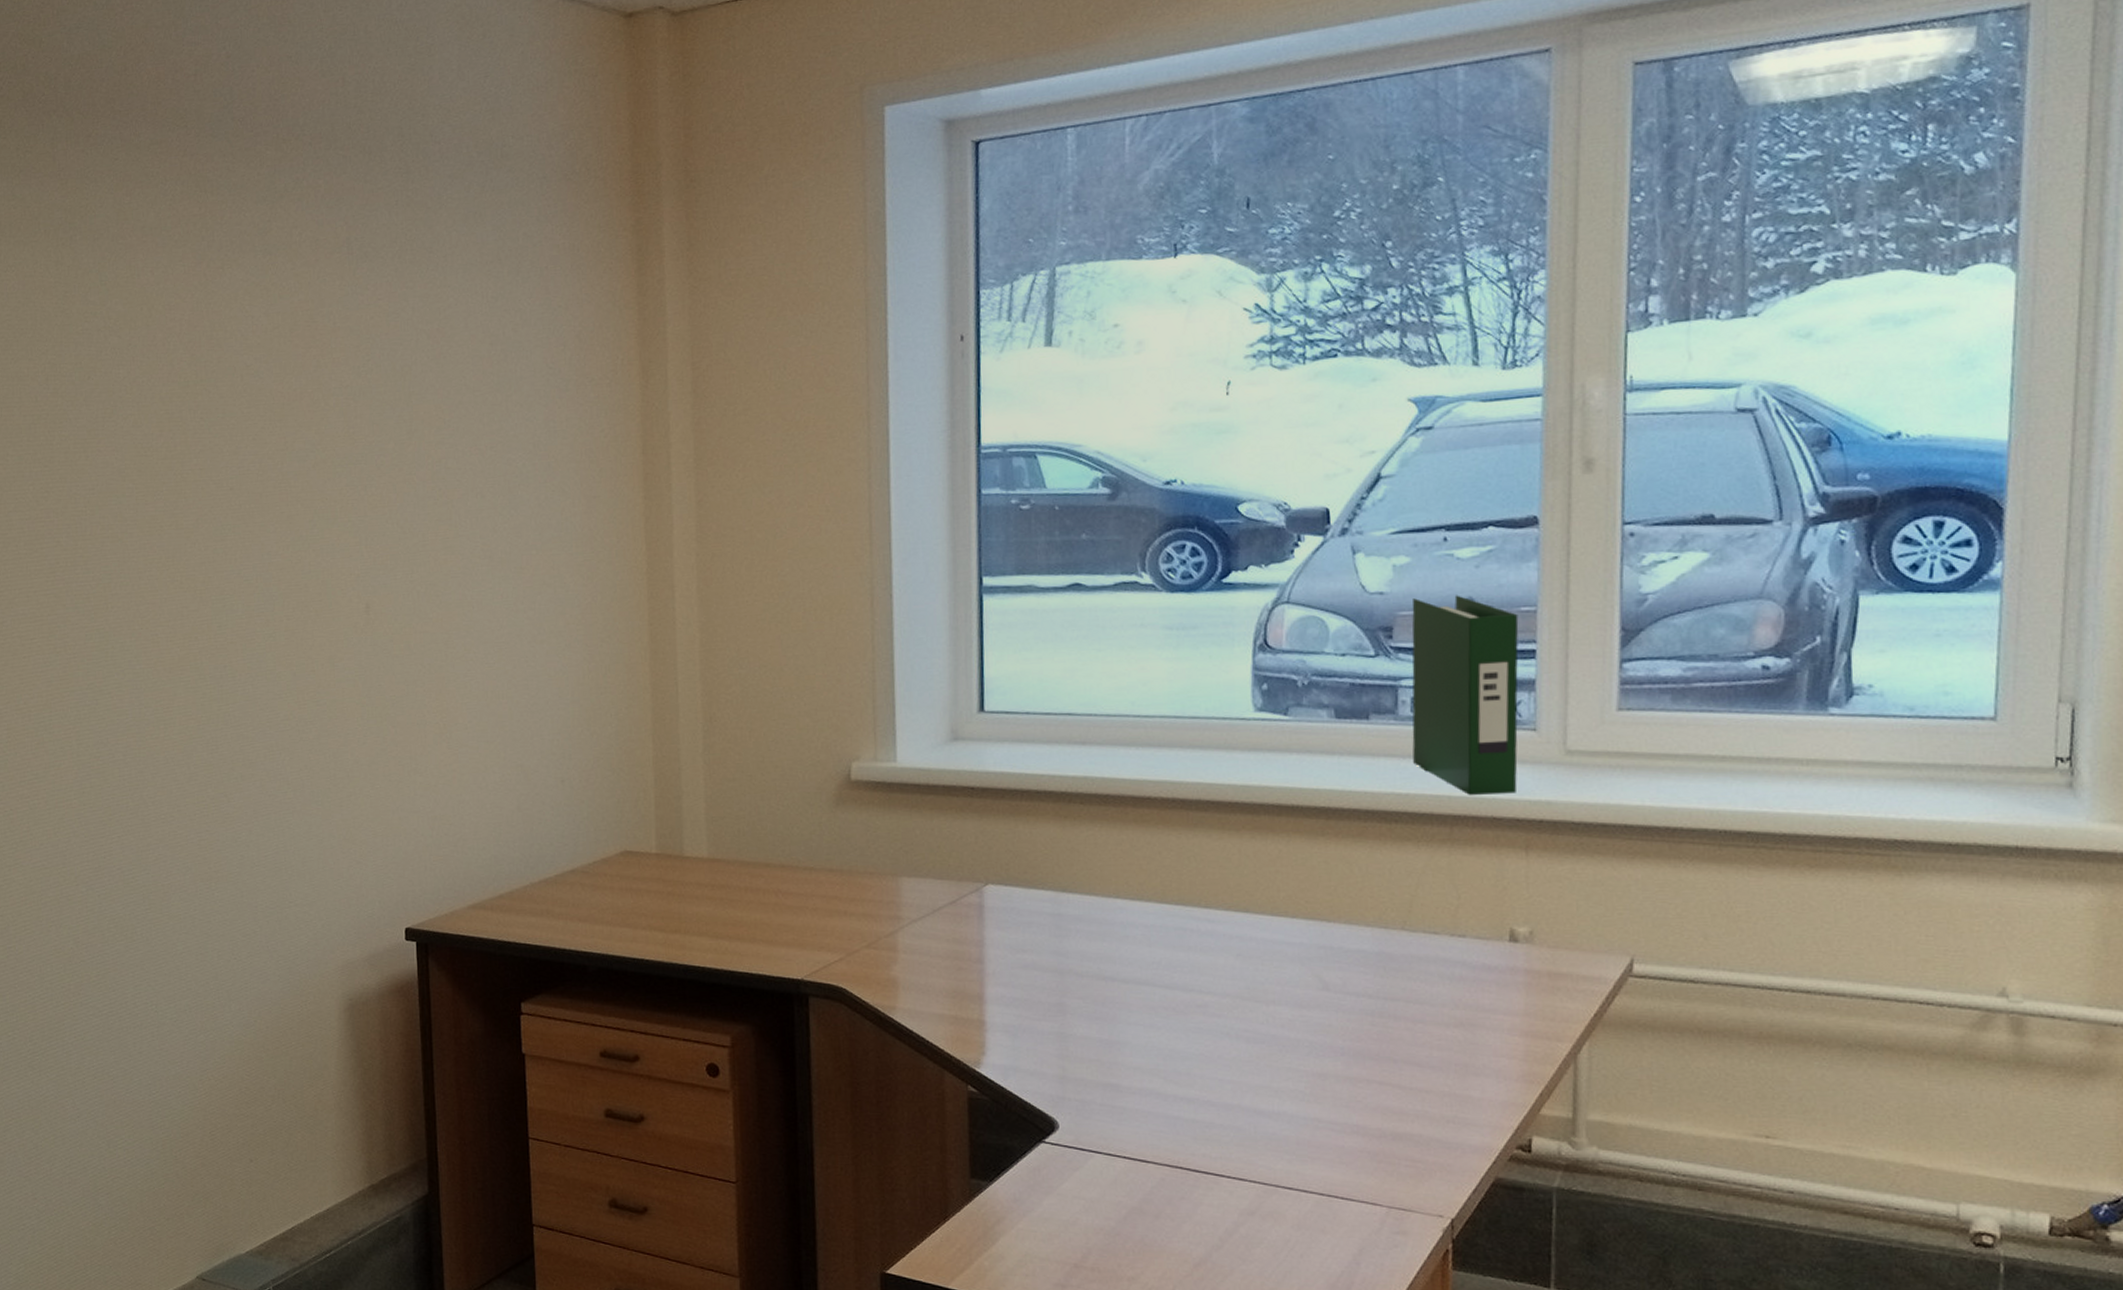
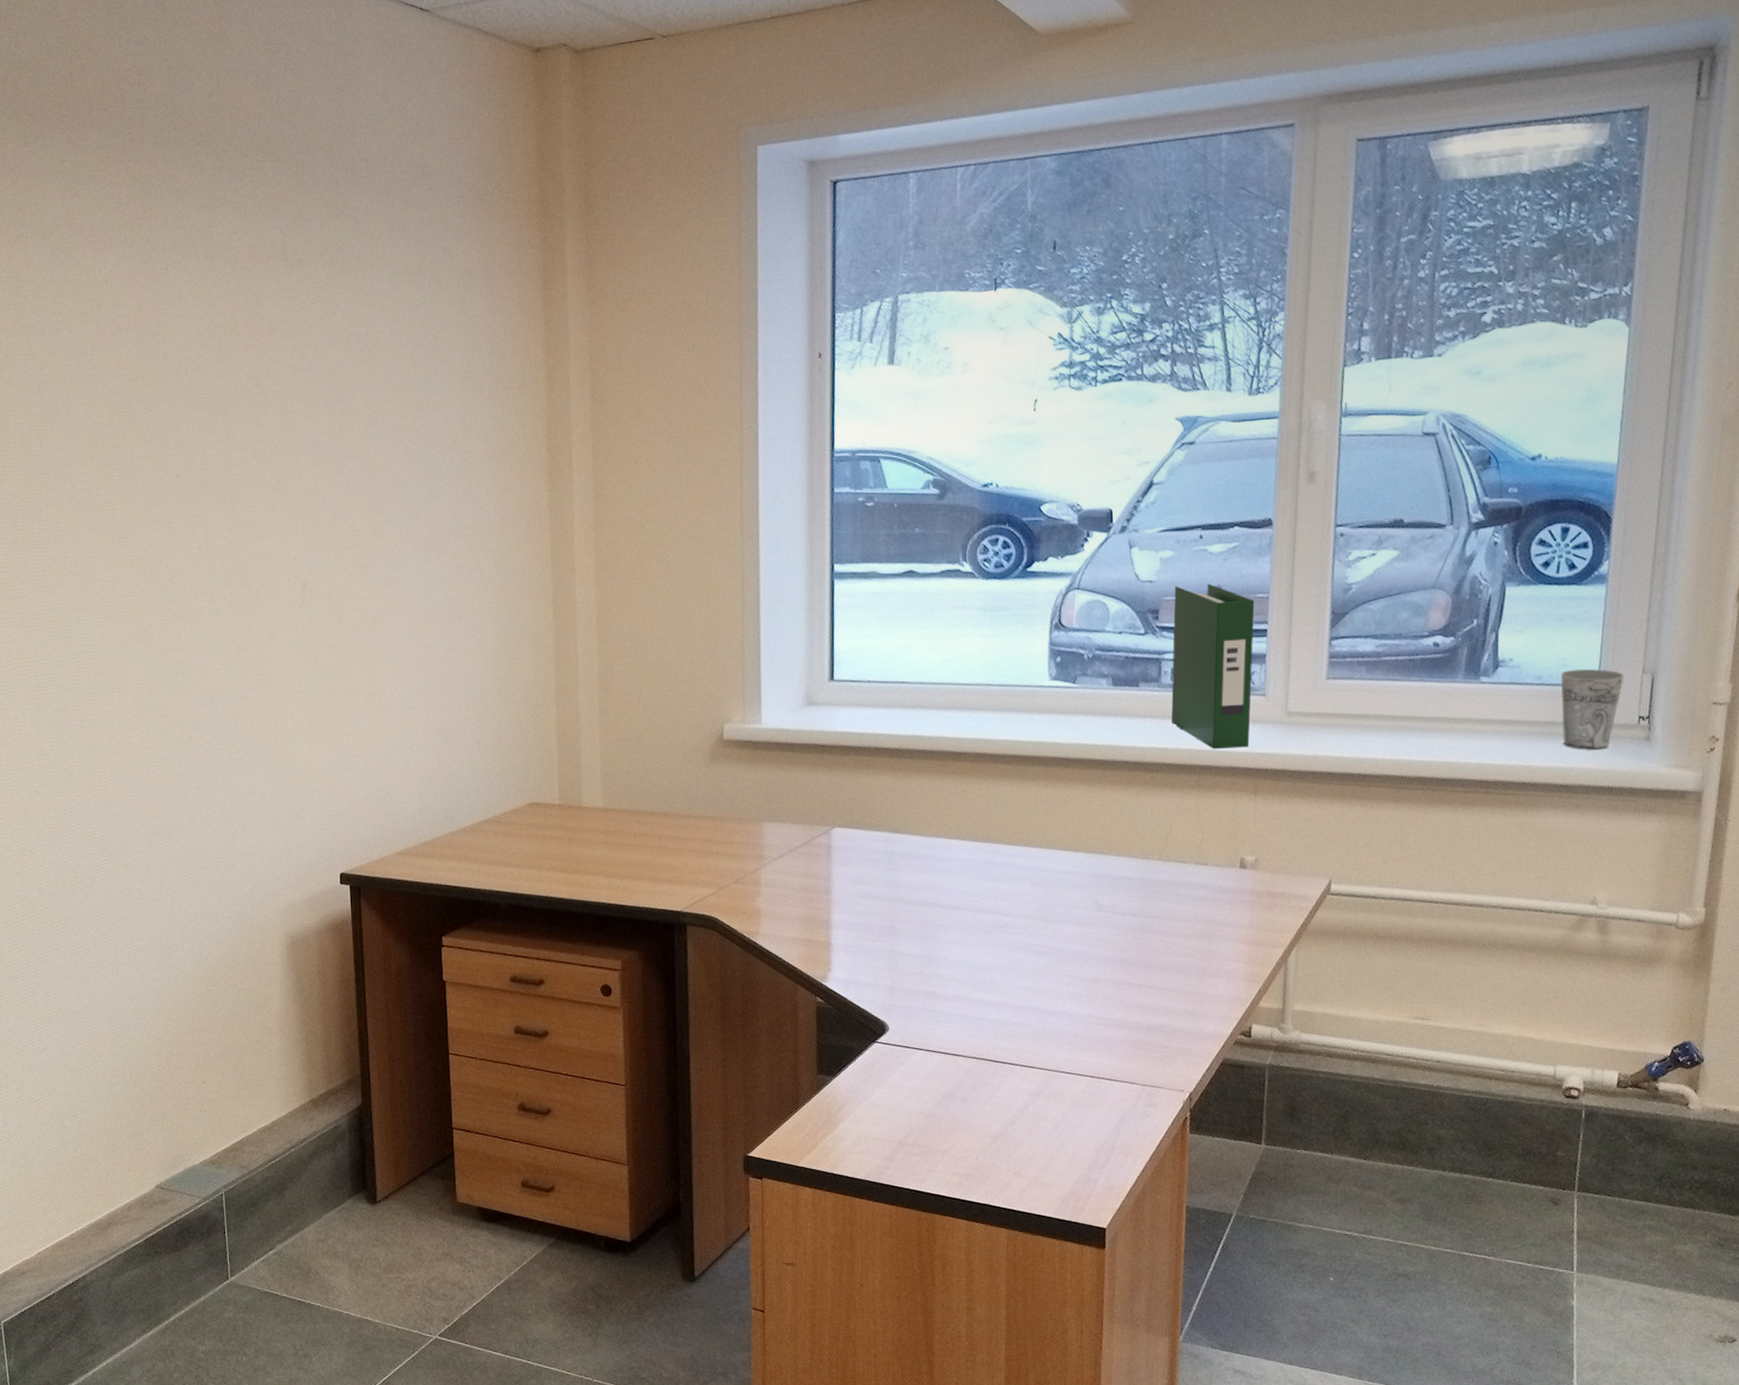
cup: none [1940,697,2032,798] -> present [1560,668,1624,749]

